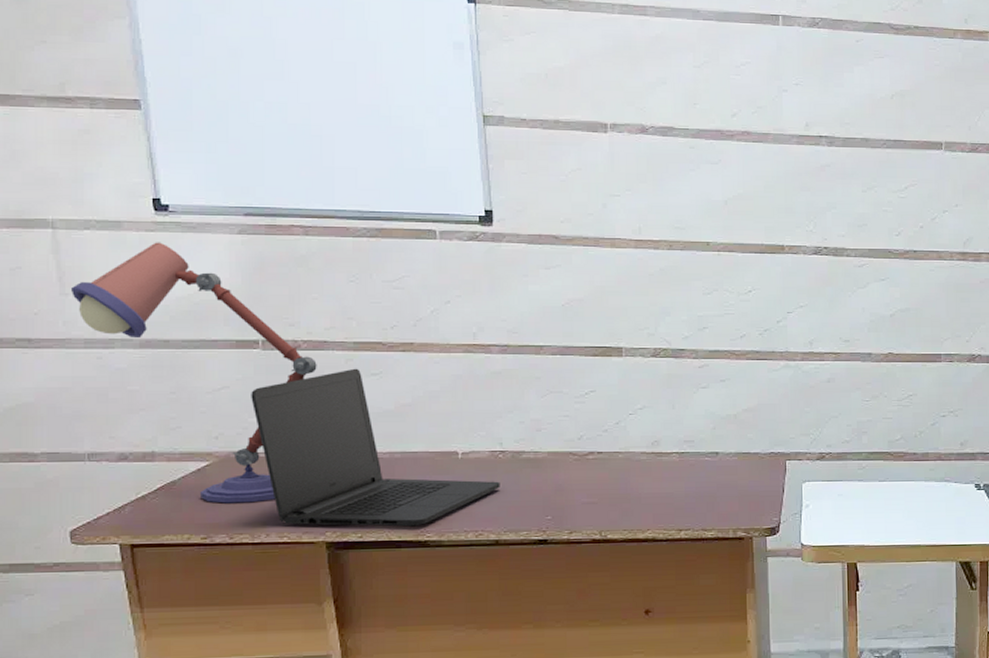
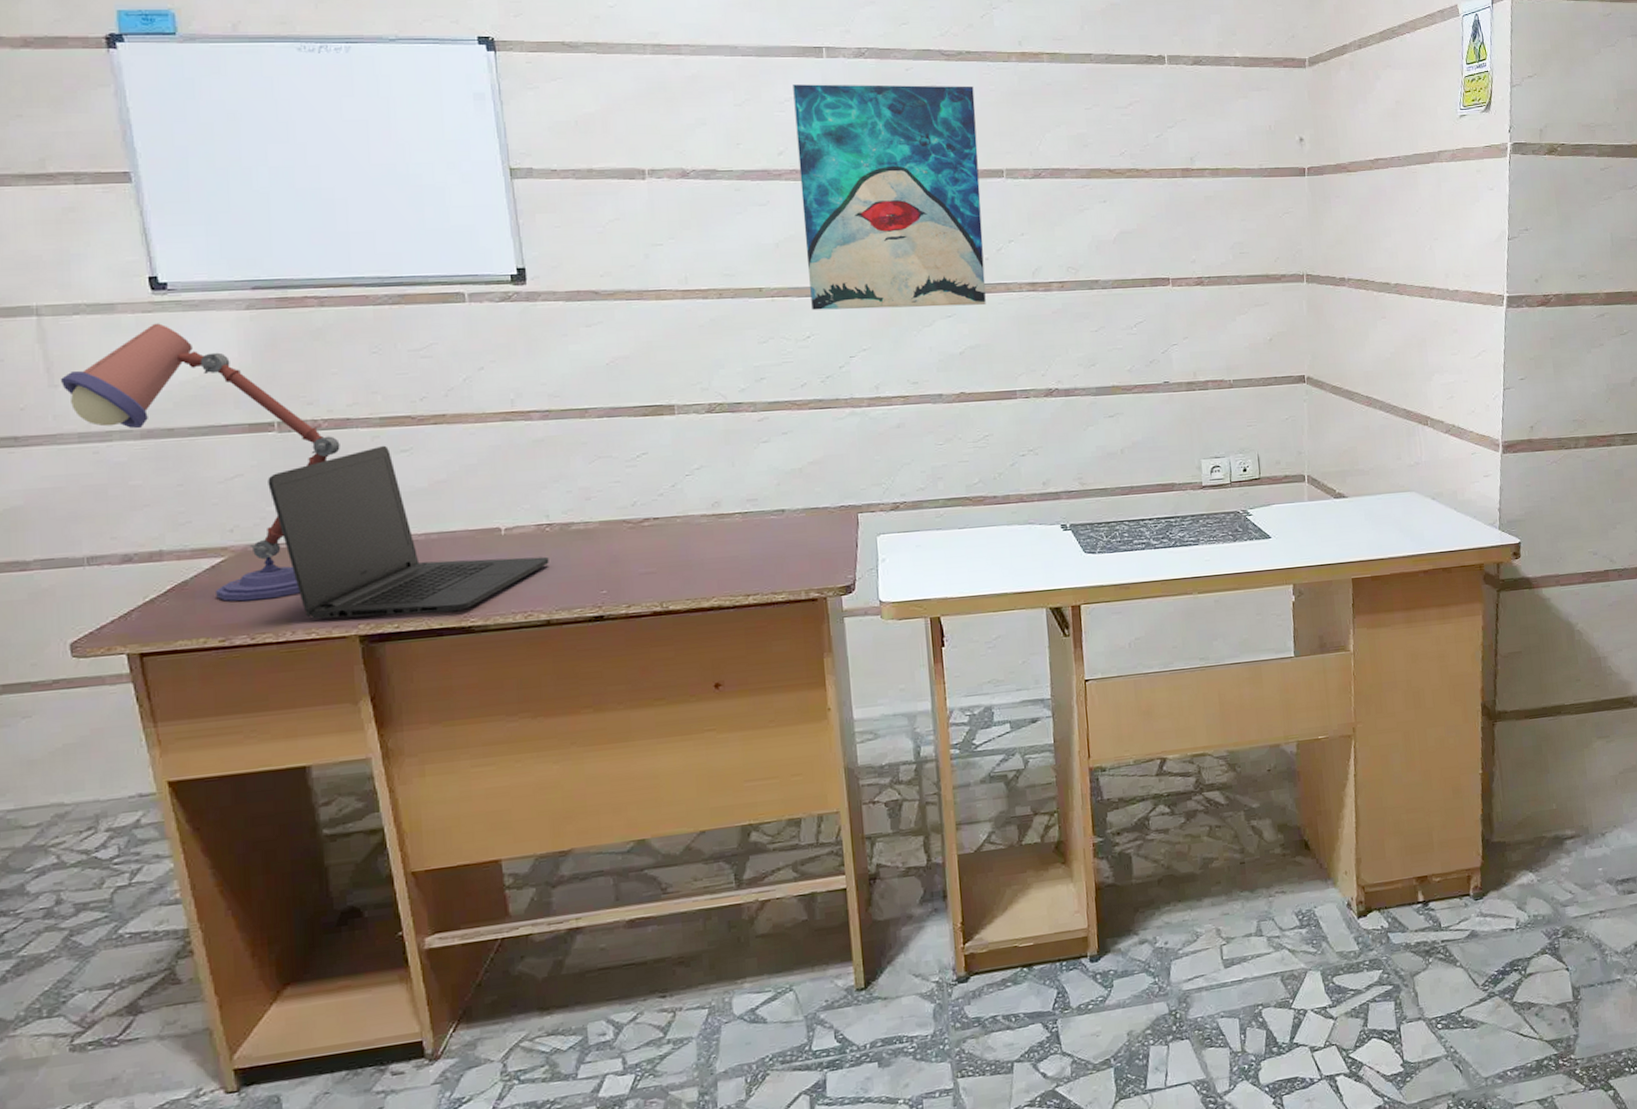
wall art: none [749,50,920,270] -> present [793,84,986,310]

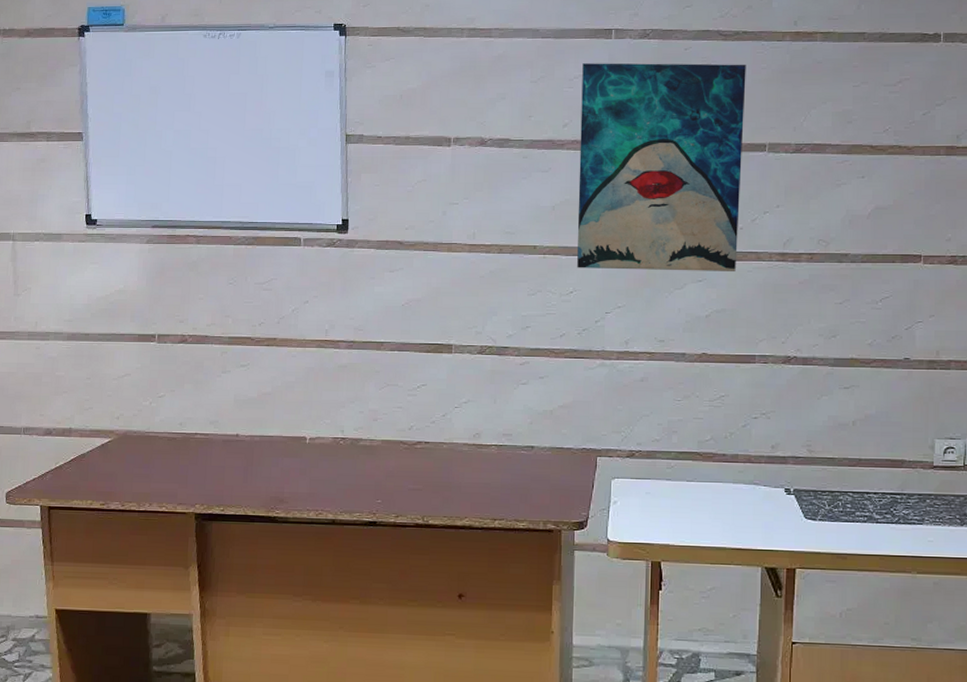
desk lamp: present [61,323,340,602] -> none [22,251,199,476]
laptop: present [268,445,549,620] -> none [146,360,340,503]

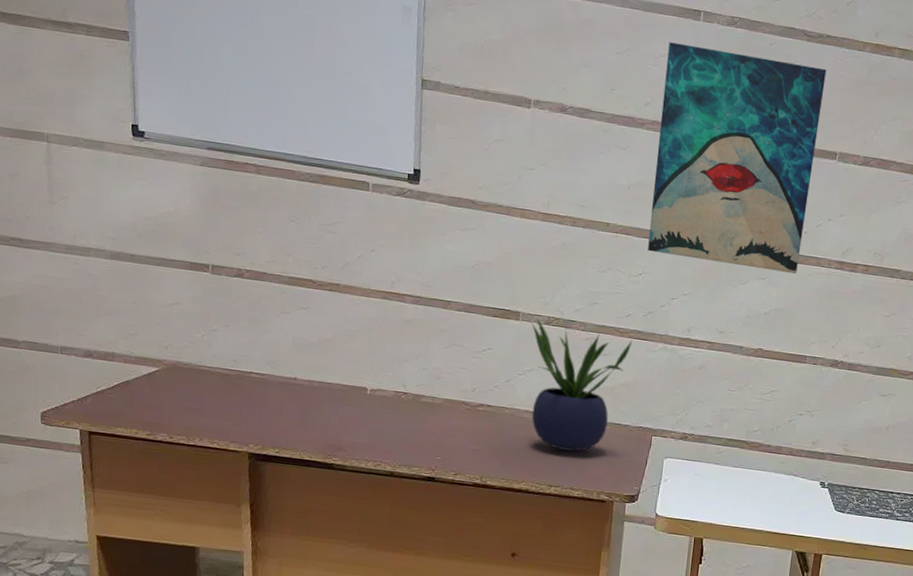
potted plant: none [464,349,569,481] -> present [531,318,633,452]

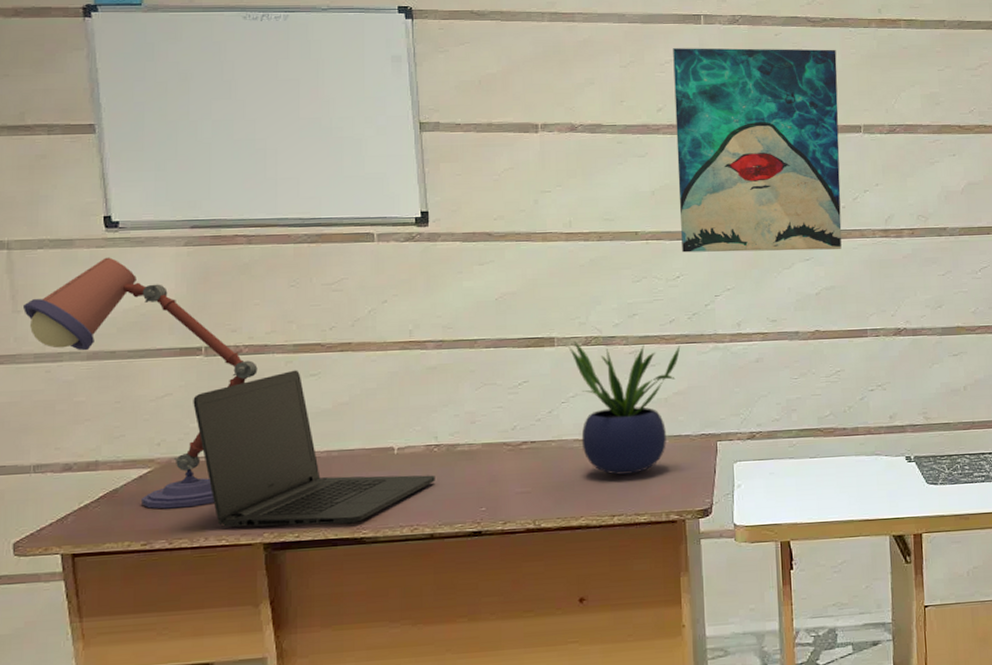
desk lamp: none [58,164,256,409] -> present [23,257,258,509]
laptop: none [198,300,400,450] -> present [193,370,435,528]

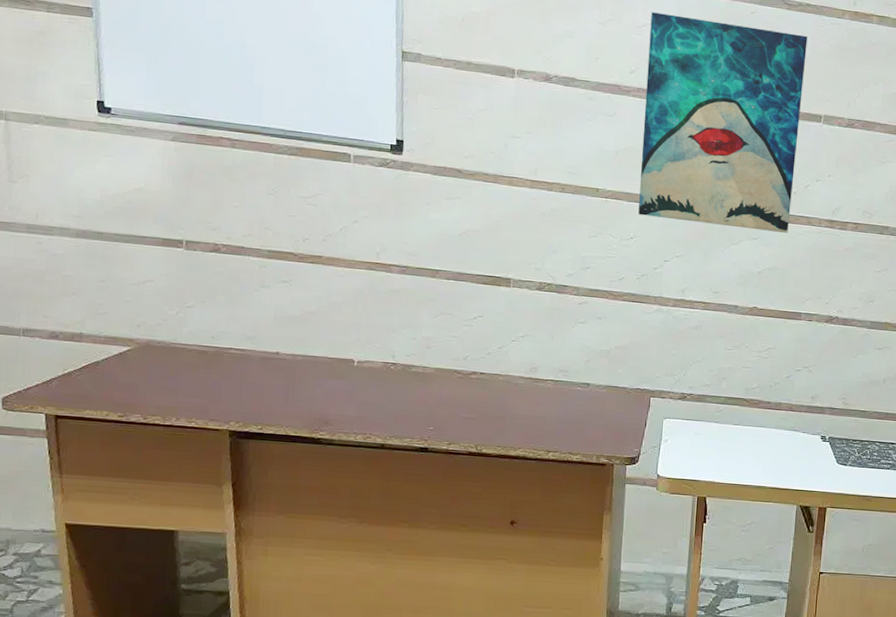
desk lamp: present [23,257,258,509] -> none [18,141,234,388]
laptop: present [193,370,435,528] -> none [172,274,390,425]
potted plant: present [568,341,681,475] -> none [523,284,627,416]

